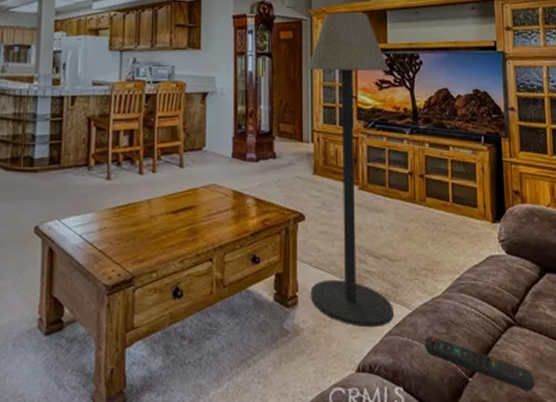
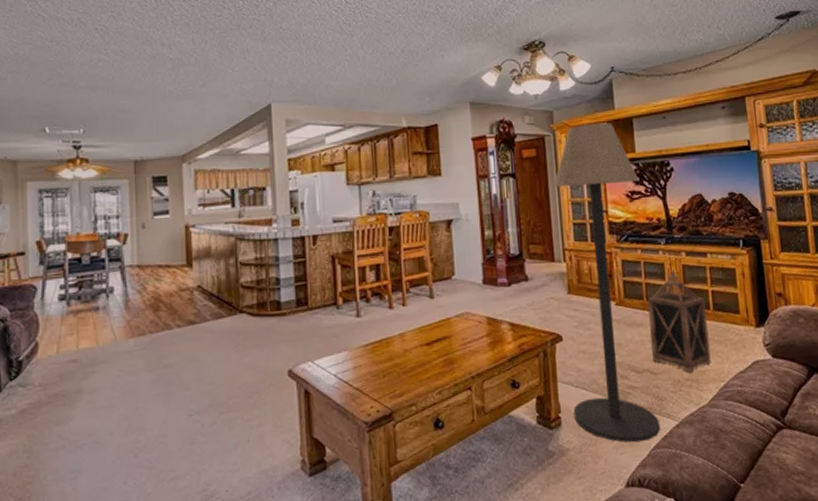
lantern: none [389,159,447,262] -> present [646,269,711,373]
remote control: present [425,336,535,391] -> none [693,445,808,492]

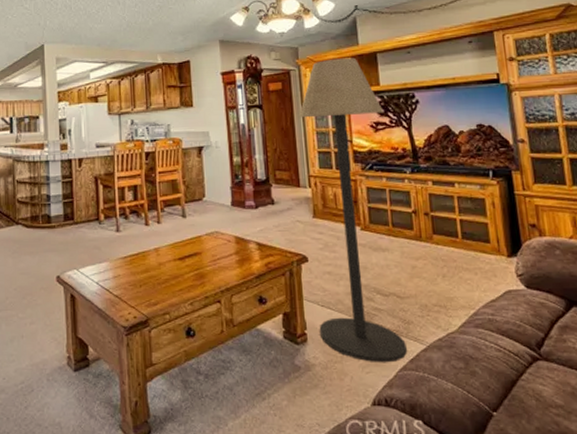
lantern: present [646,269,711,373] -> none [392,198,460,298]

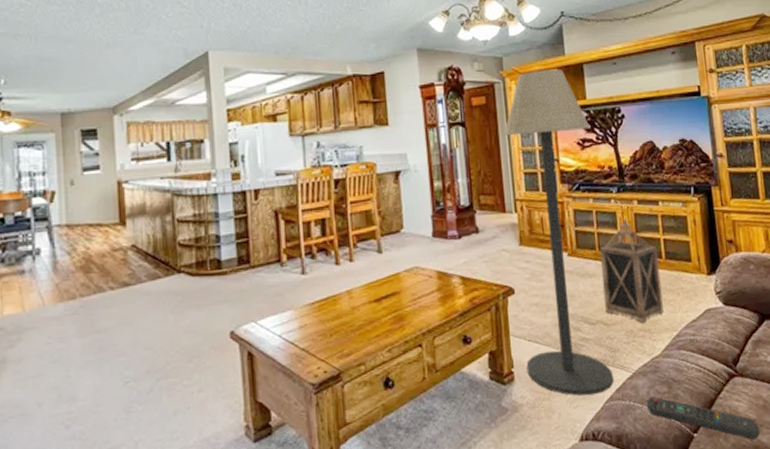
lantern: none [392,198,460,298] -> present [599,218,664,323]
remote control: none [442,370,568,426] -> present [647,396,760,440]

